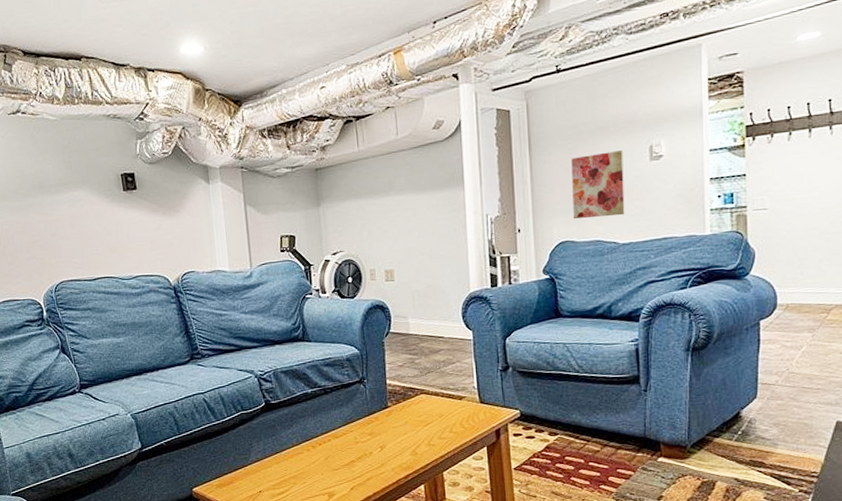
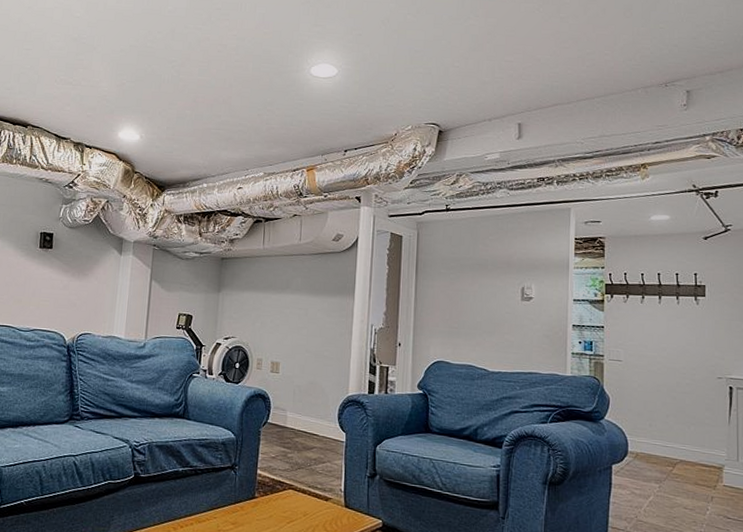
wall art: present [571,150,625,219] -> none [450,286,498,346]

